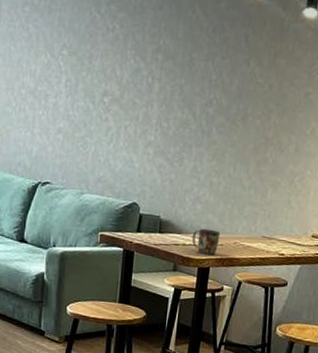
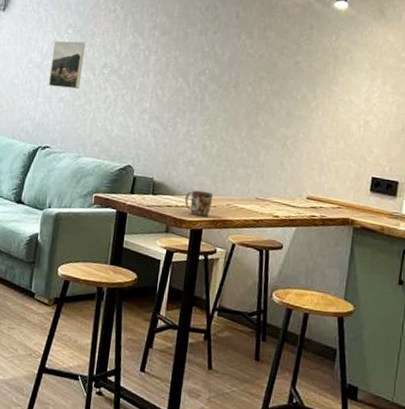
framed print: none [45,63,83,119] -> present [49,40,86,89]

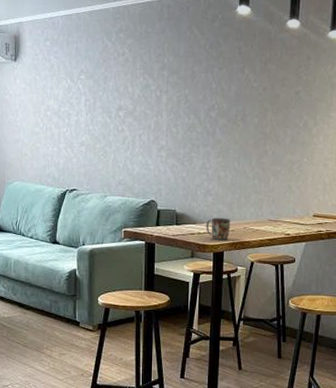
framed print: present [49,40,86,89] -> none [68,86,99,132]

